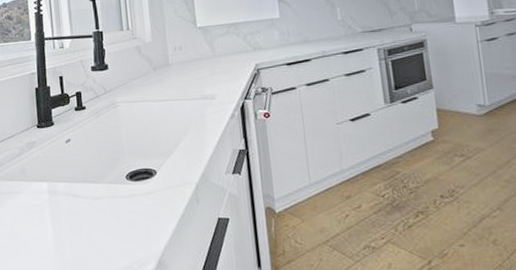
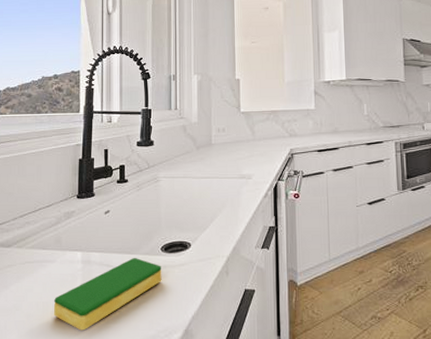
dish sponge: none [25,187,130,262] -> present [54,258,162,331]

